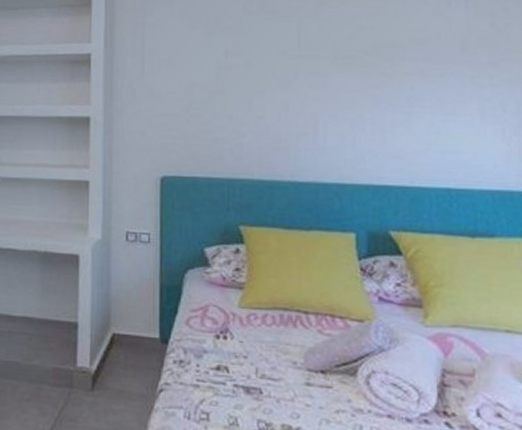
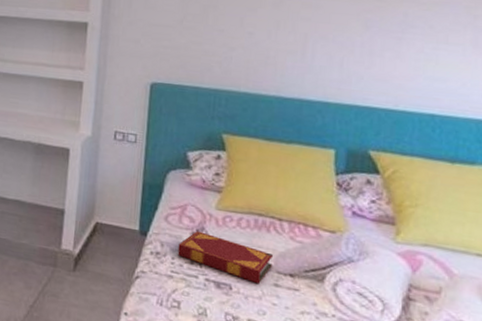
hardback book: none [202,333,303,385] -> present [177,231,274,285]

